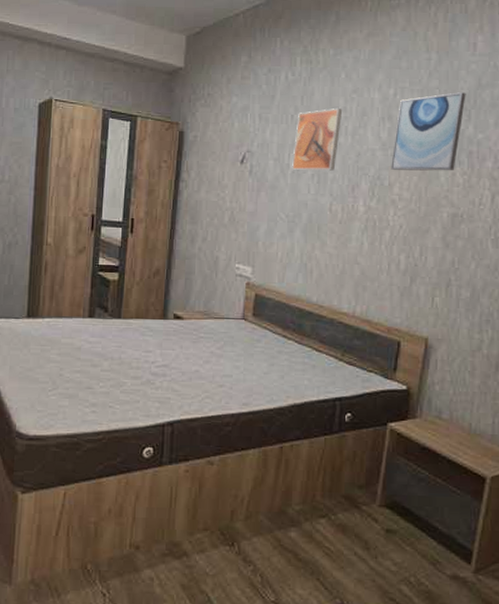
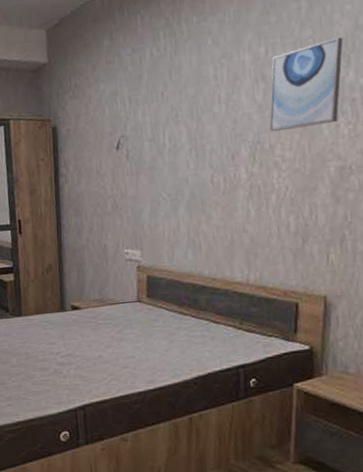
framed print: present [292,108,343,171] -> none [168,77,214,148]

